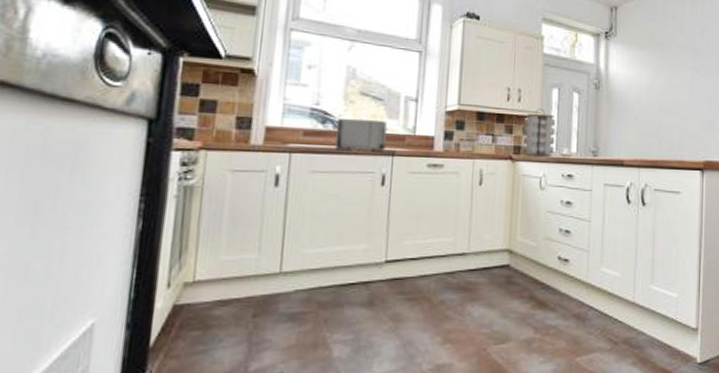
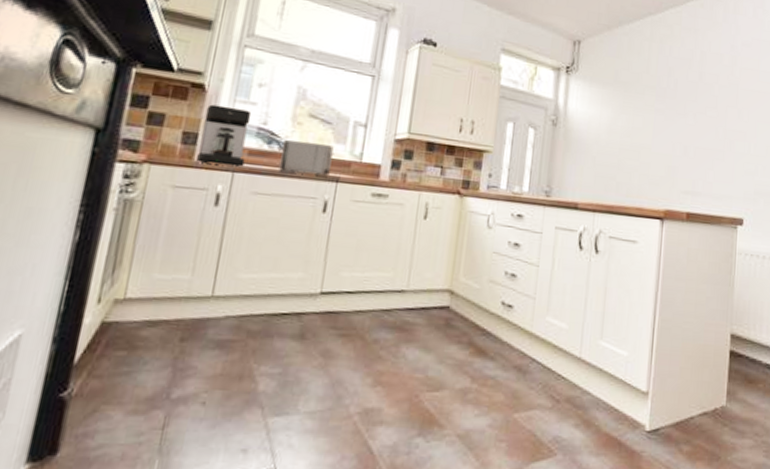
coffee maker: none [253,88,302,147] -> present [196,104,251,167]
spice rack: present [523,107,556,158] -> none [472,141,509,195]

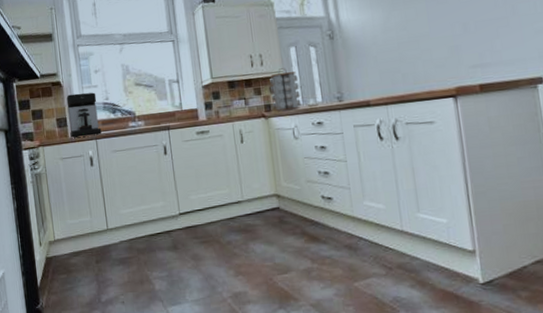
toaster: present [279,139,335,177] -> none [123,103,162,131]
spice rack: none [472,141,509,195] -> present [270,67,301,113]

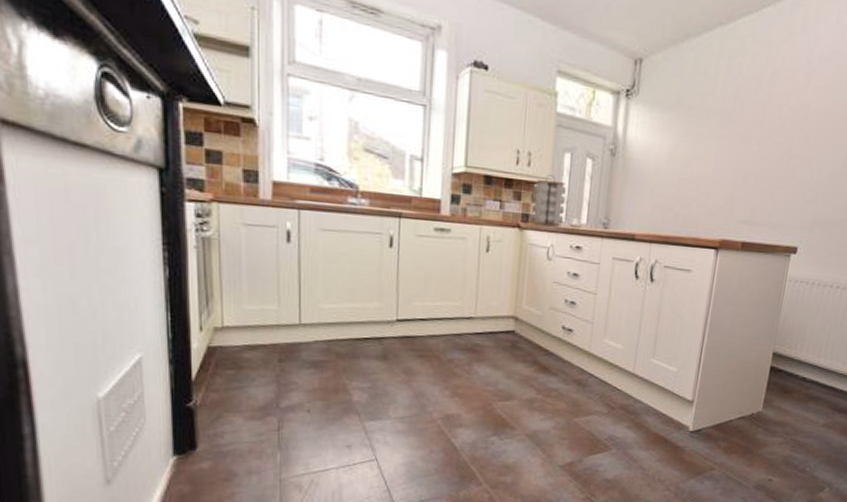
coffee maker: present [66,92,102,139] -> none [262,140,308,204]

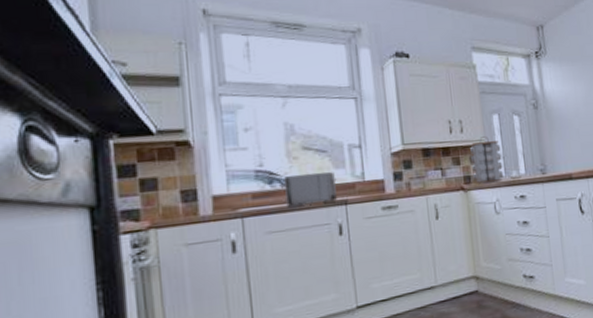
toaster: none [342,175,394,212] -> present [284,171,337,207]

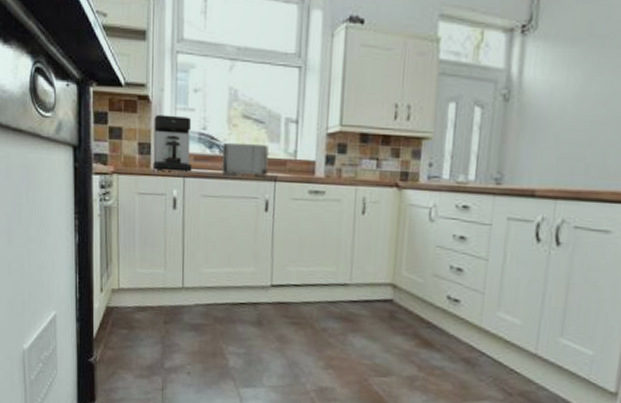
coffee maker: none [198,156,251,217] -> present [153,114,192,172]
spice rack: present [470,135,504,185] -> none [411,126,451,186]

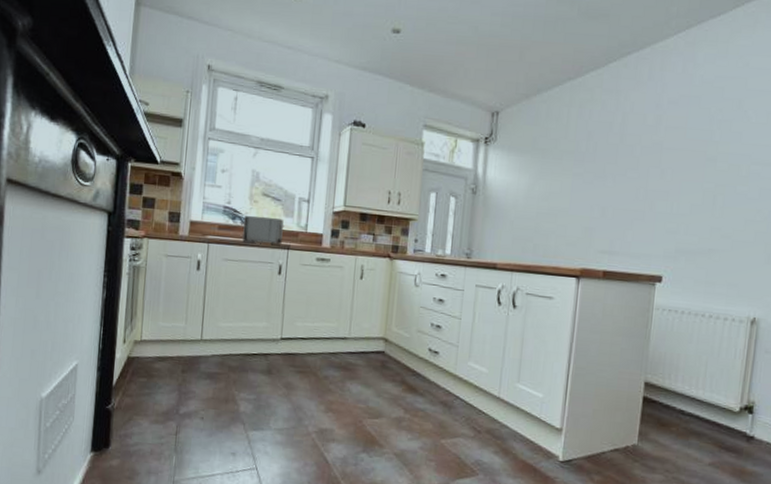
coffee maker: present [153,114,192,172] -> none [181,189,217,239]

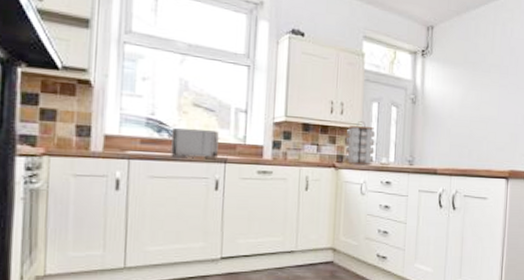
spice rack: none [400,210,432,258] -> present [345,120,375,166]

